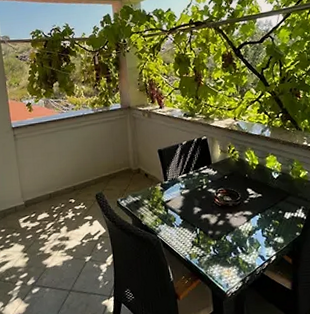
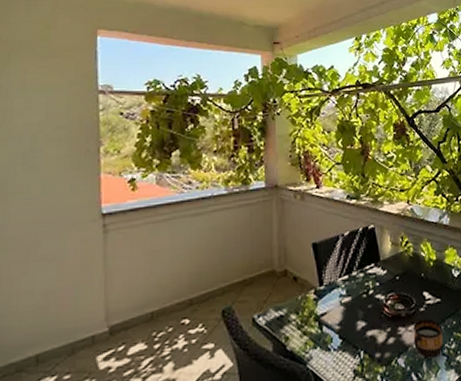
cup: none [238,208,264,237] -> present [413,318,444,358]

